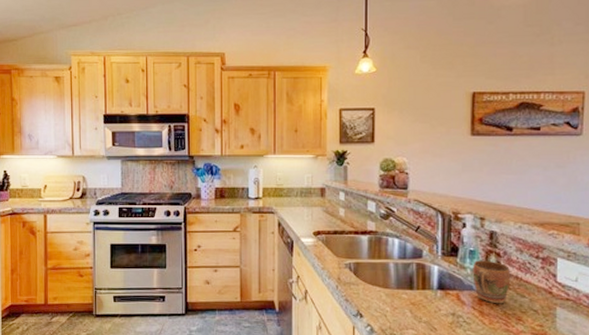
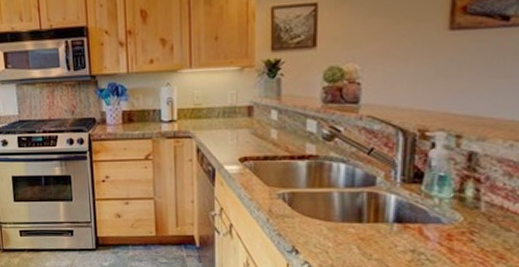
mug: present [472,260,511,304] -> none [441,187,494,240]

